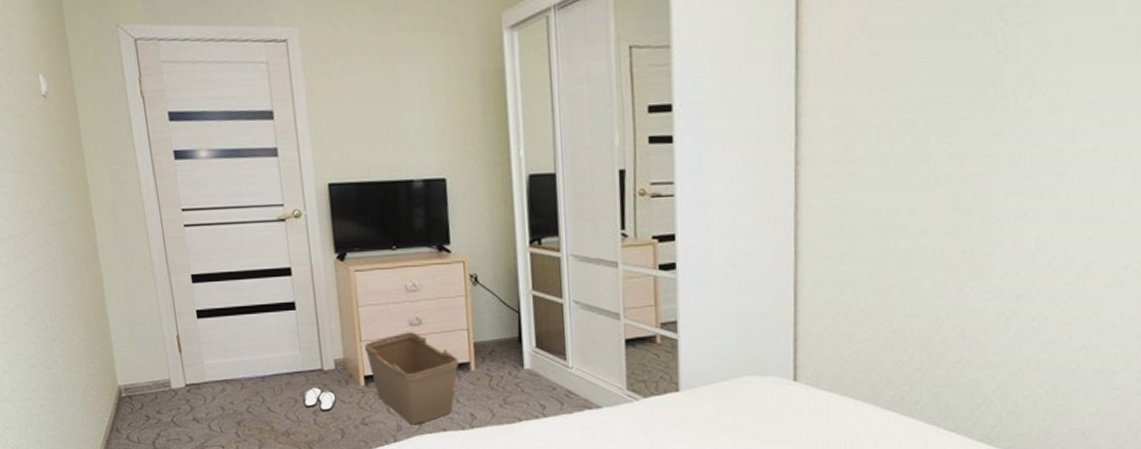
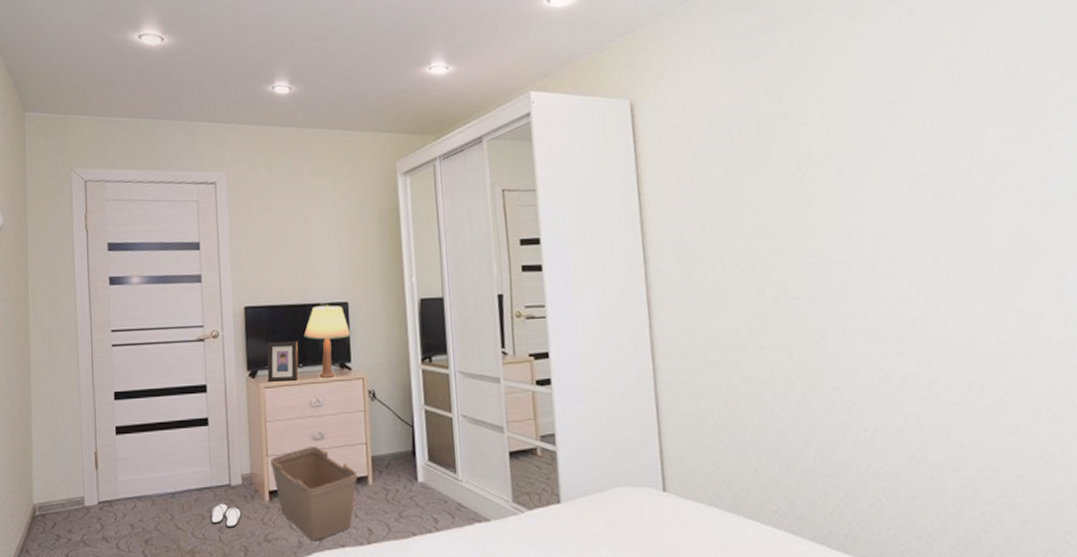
picture frame: none [356,221,392,266] -> present [267,341,299,383]
table lamp: none [396,180,450,262] -> present [303,304,351,379]

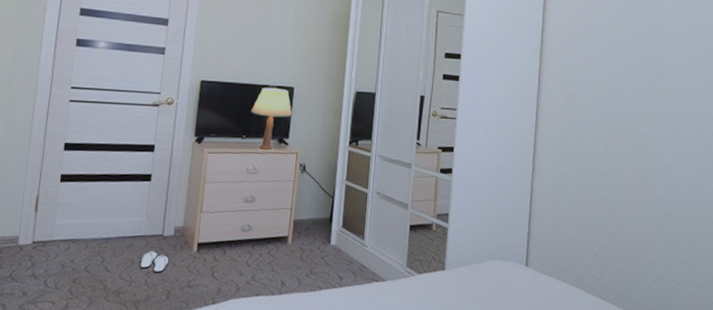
picture frame: present [267,341,299,383] -> none [212,113,244,150]
bicycle basket: present [271,446,358,541] -> none [203,207,280,289]

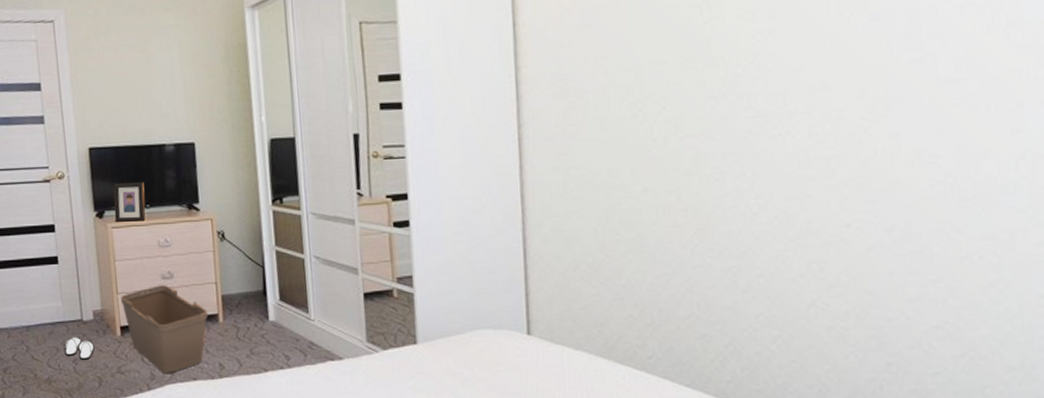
bicycle basket: none [203,207,280,289] -> present [121,285,209,374]
picture frame: none [212,113,244,150] -> present [113,182,146,223]
table lamp: present [250,86,293,151] -> none [149,144,199,220]

